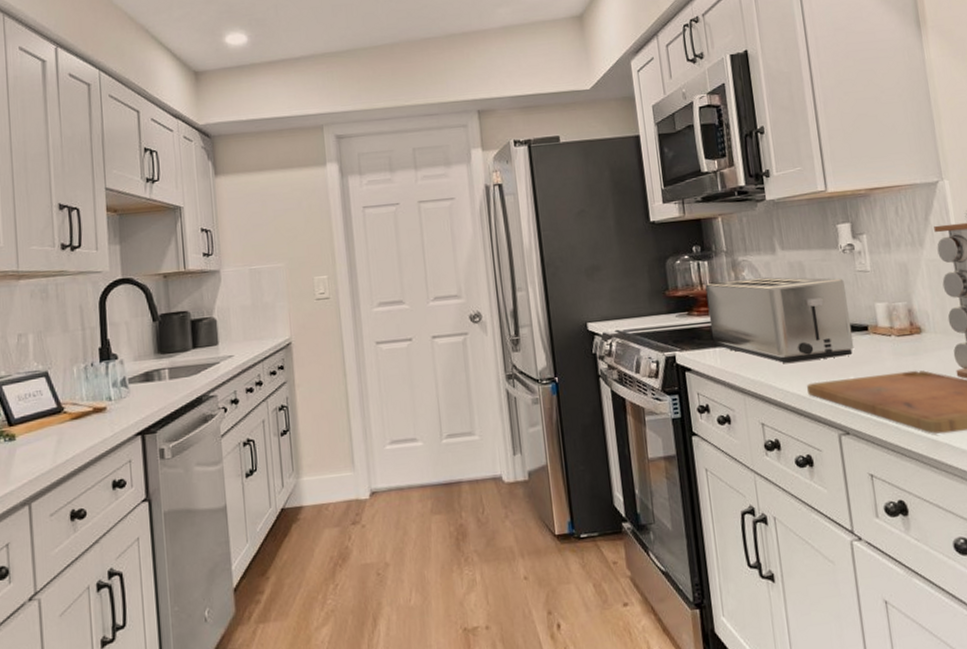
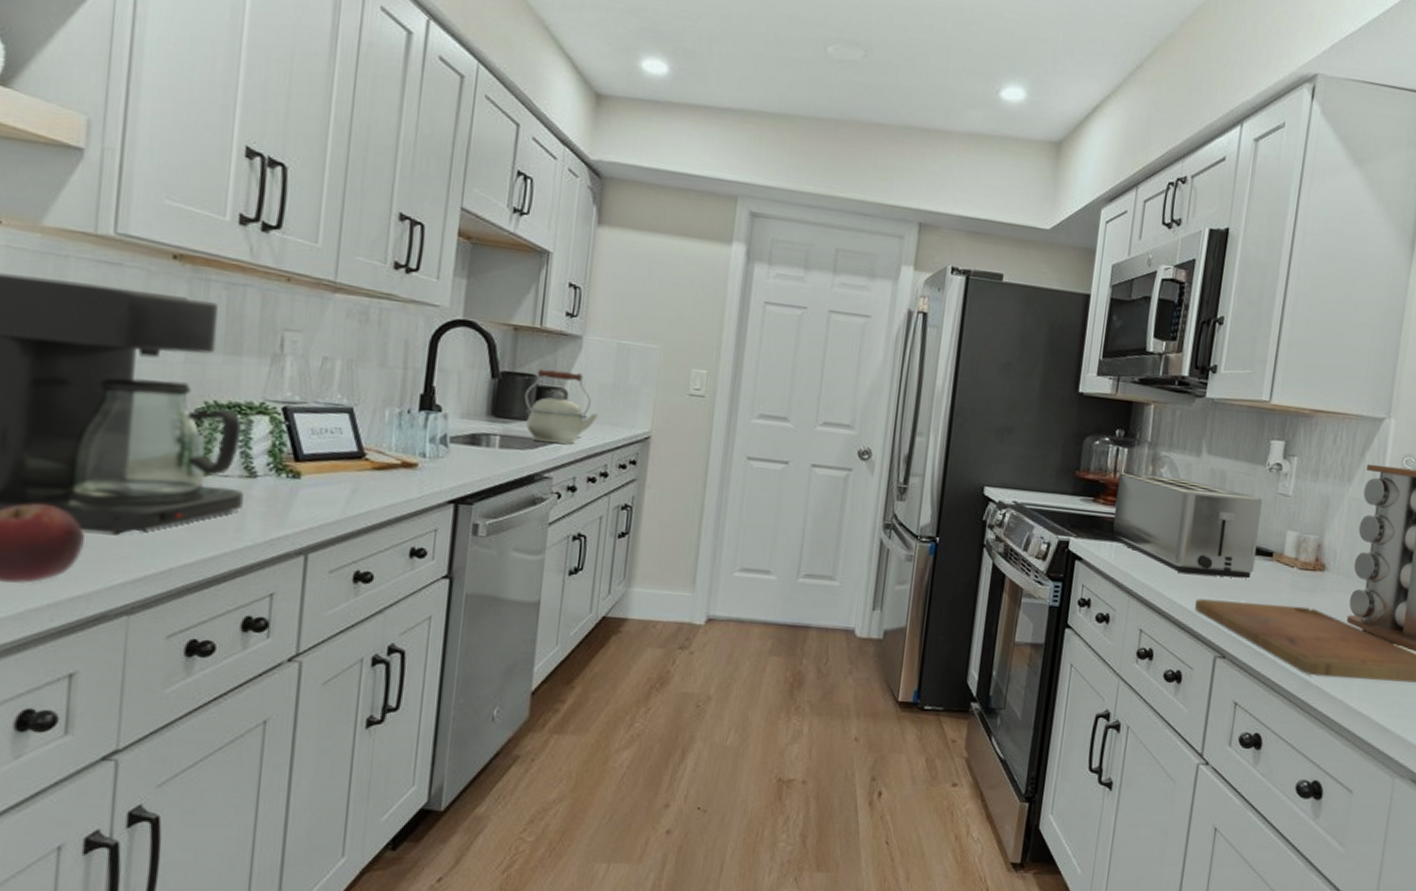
kettle: none [181,301,246,368] -> present [524,369,599,445]

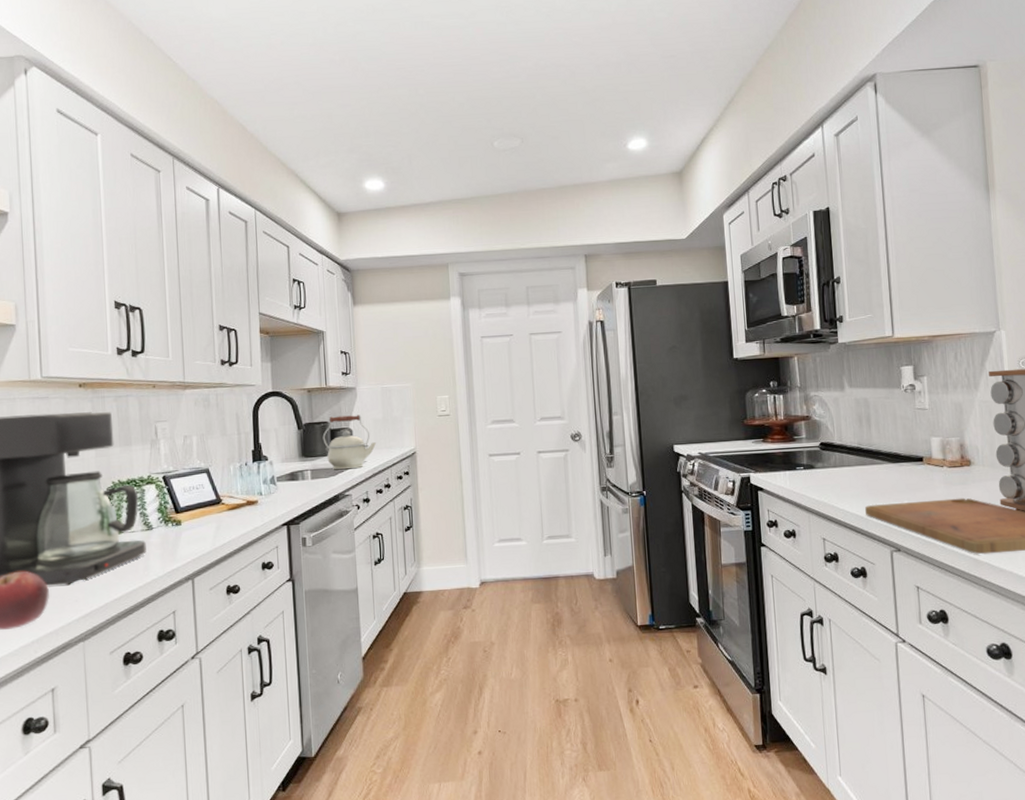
toaster: present [1111,473,1262,579] -> none [779,410,910,487]

